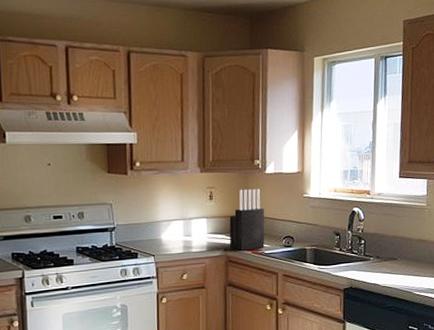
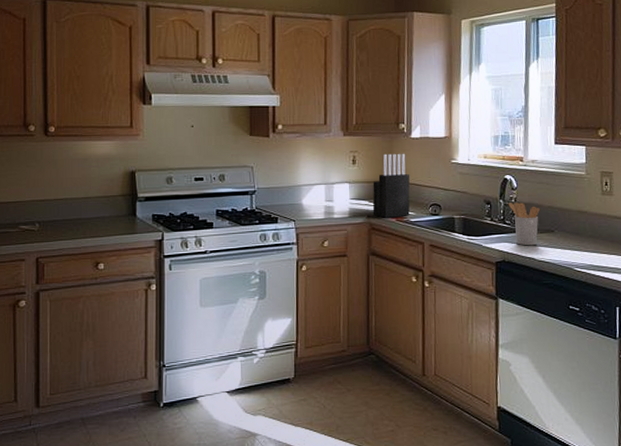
utensil holder: none [355,233,384,273] -> present [508,202,540,246]

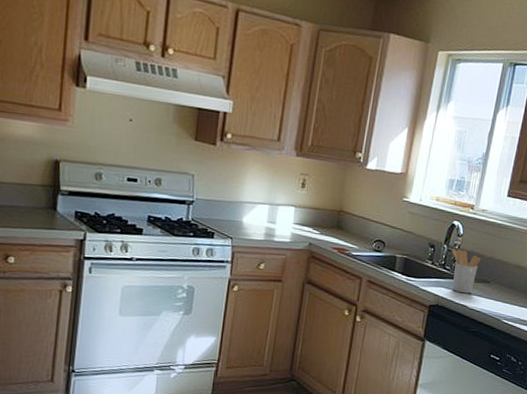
knife block: present [372,153,410,218] -> none [314,181,358,249]

